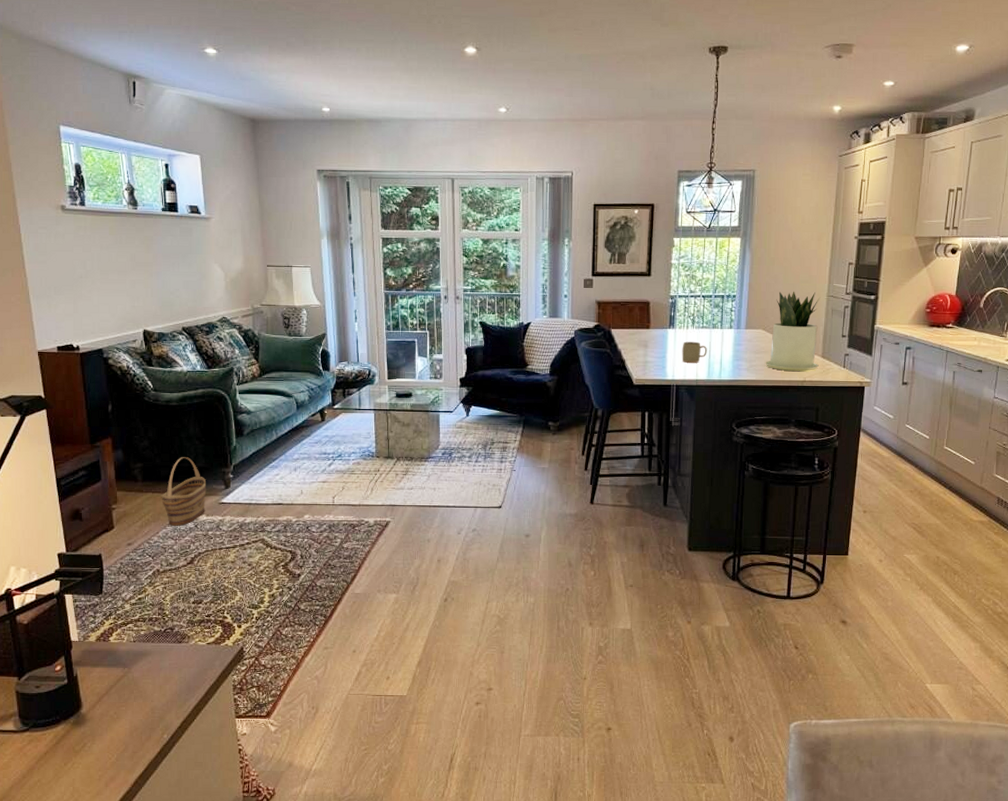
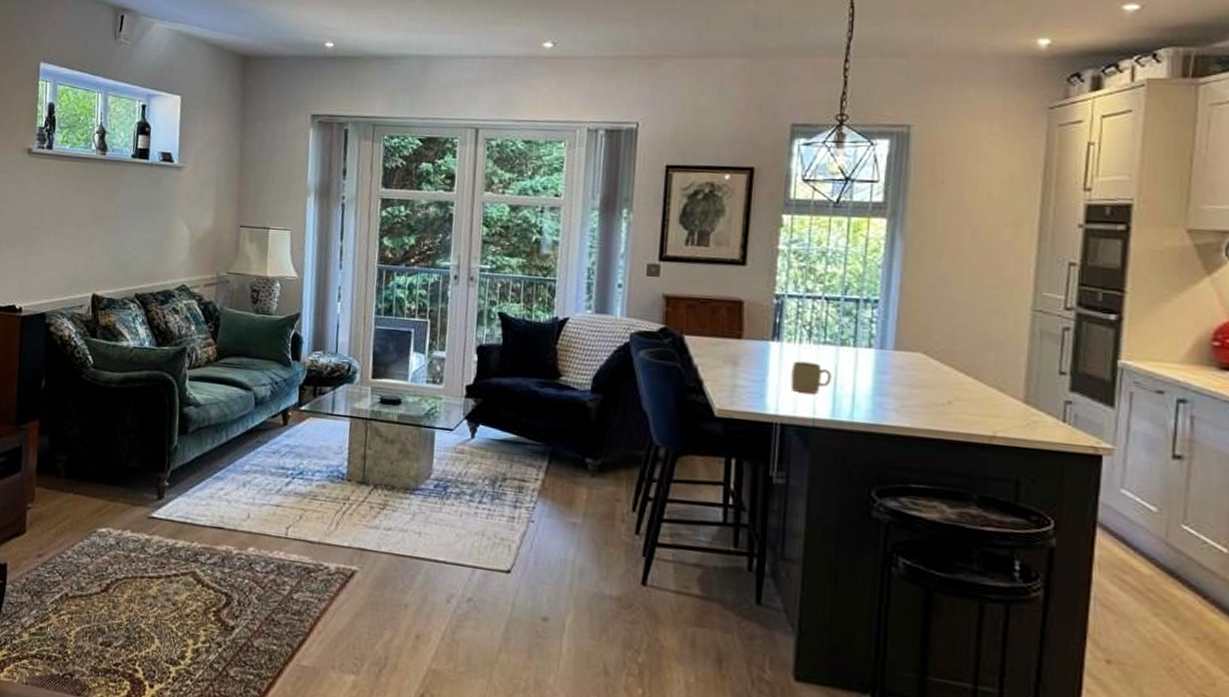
basket: present [162,457,207,526] -> none [83,453,137,541]
planter: present [765,291,821,372] -> none [927,299,1020,423]

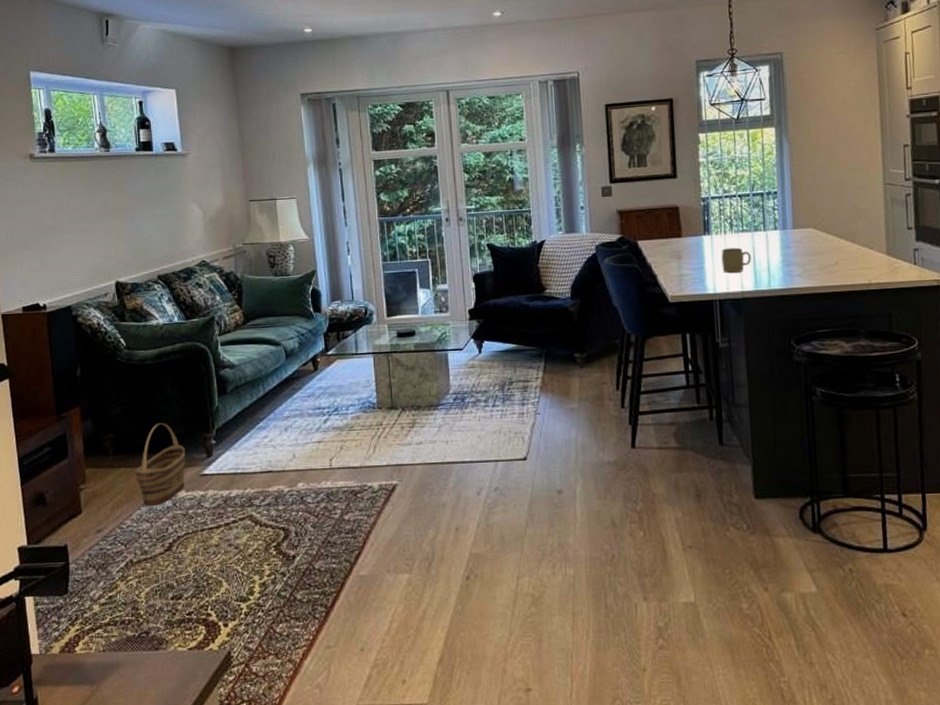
basket: none [83,453,137,541] -> present [136,423,186,506]

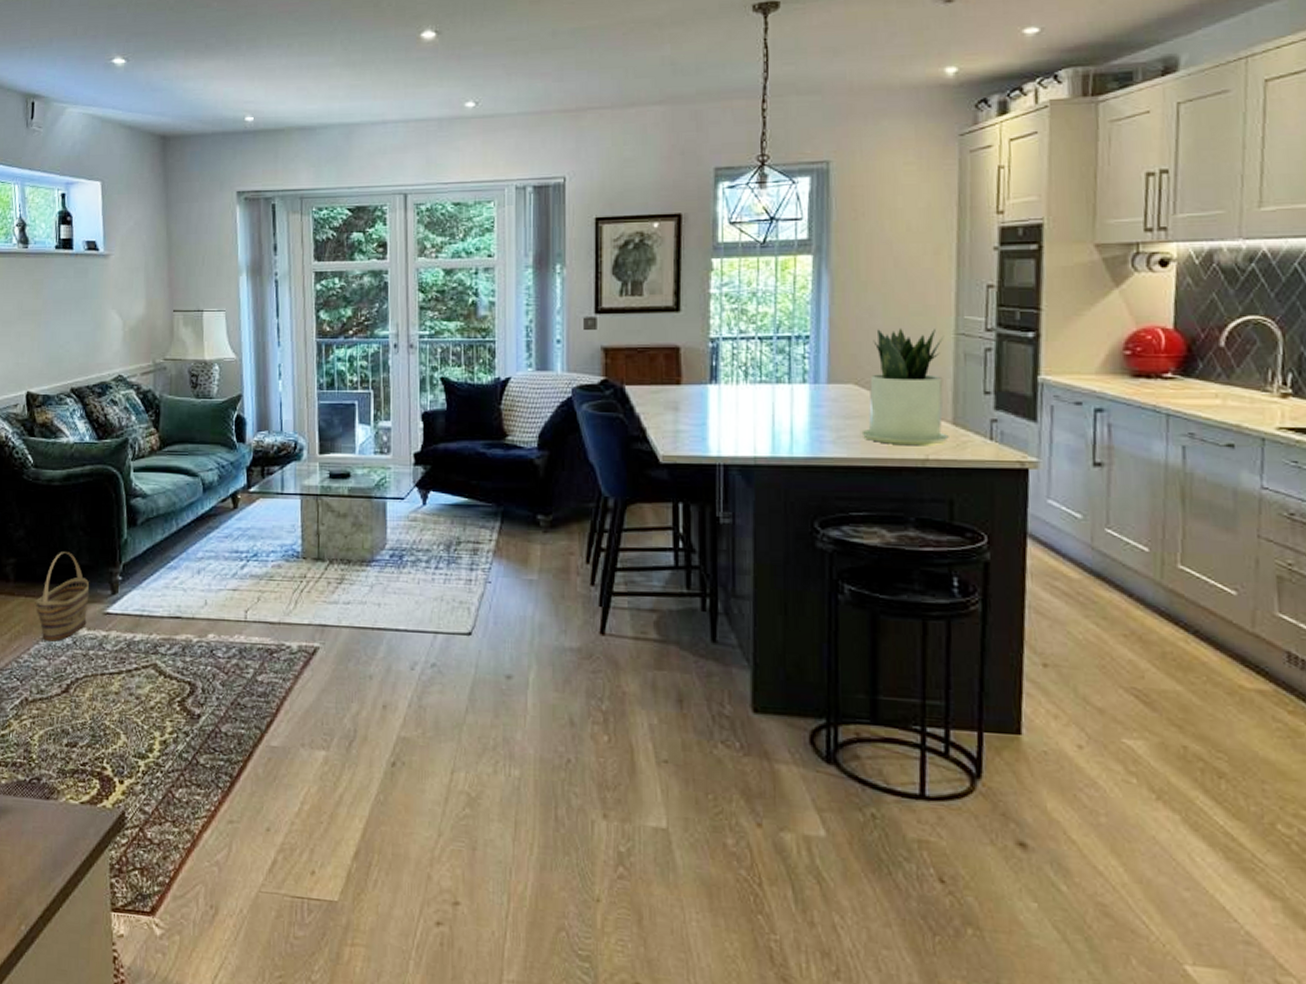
mug: present [721,247,751,273] -> none [730,402,769,433]
planter: none [821,181,885,274] -> present [861,328,949,446]

